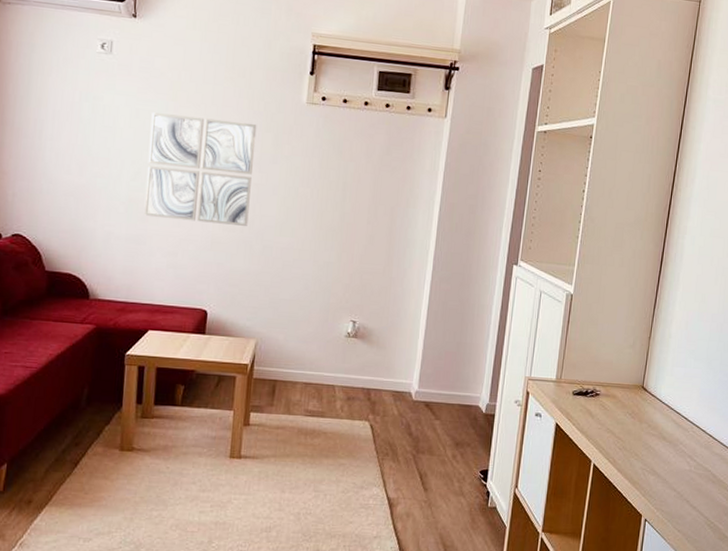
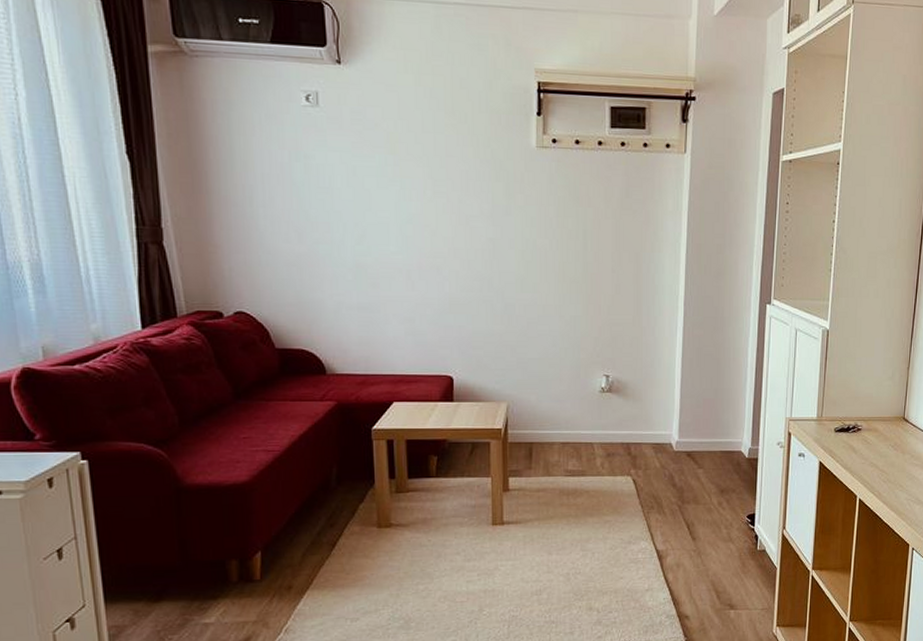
wall art: present [145,112,257,227] -> none [370,168,486,286]

